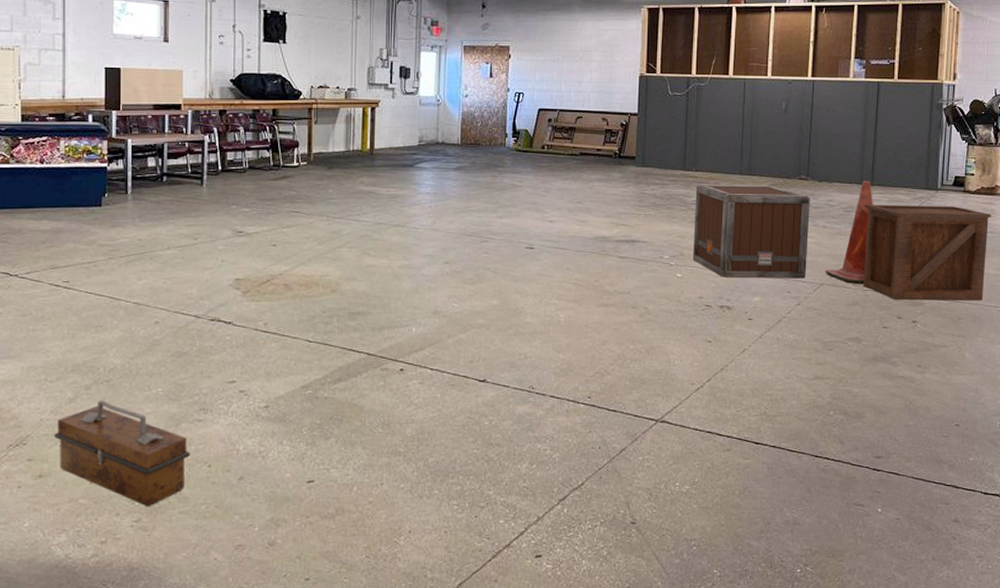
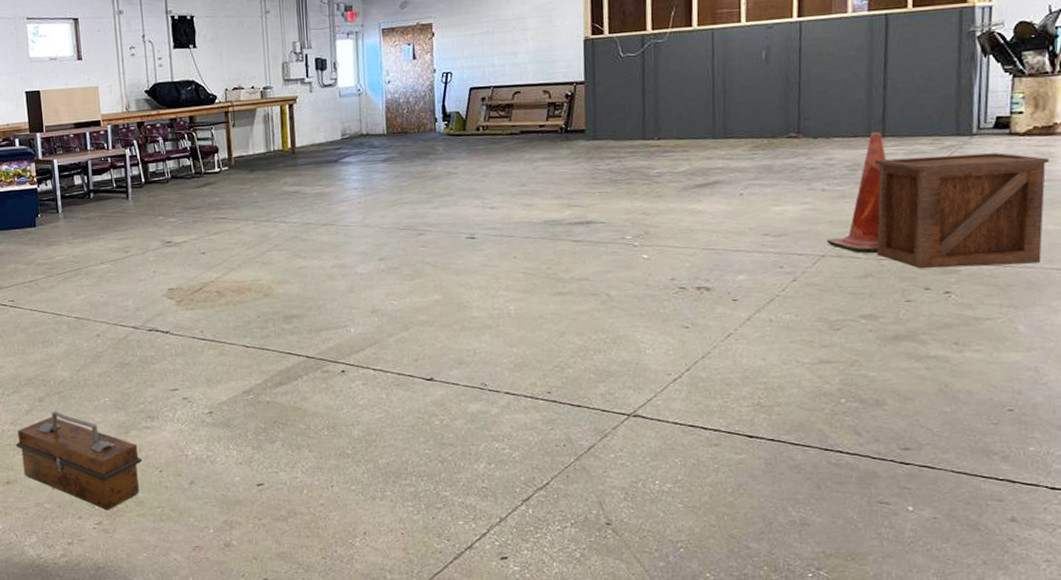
shipping crate: present [692,185,810,279] -> none [659,148,804,256]

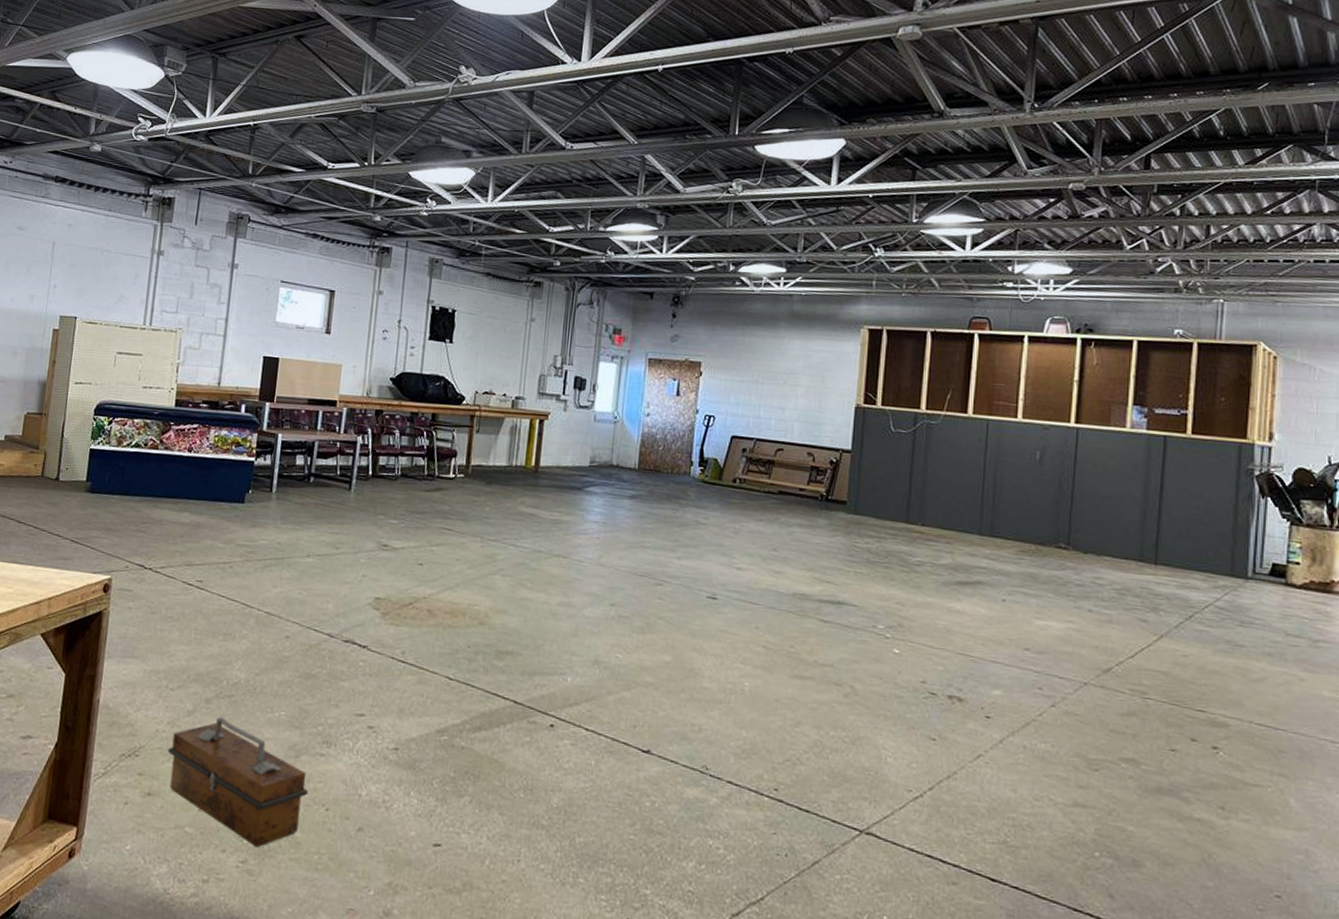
traffic cone: present [826,131,886,254] -> none [1089,557,1157,691]
wooden crate: present [874,152,1049,269] -> none [1142,587,1325,731]

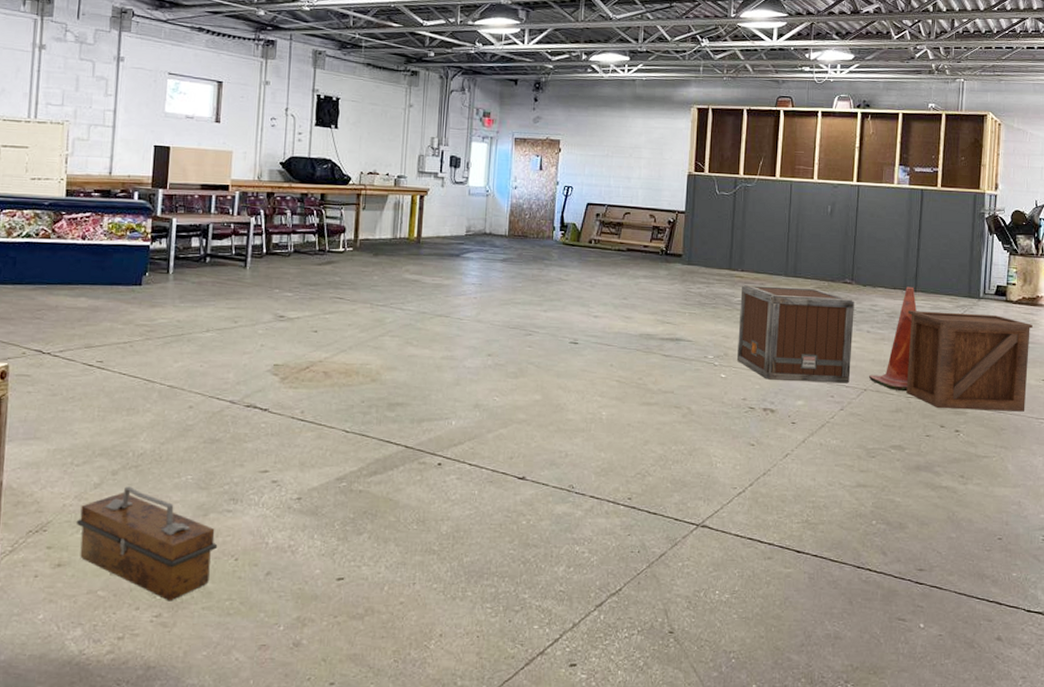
shipping crate: none [914,542,1071,674] -> present [736,285,854,384]
traffic cone: none [1089,557,1157,691] -> present [868,286,917,392]
wooden crate: none [1142,587,1325,731] -> present [906,310,1033,412]

